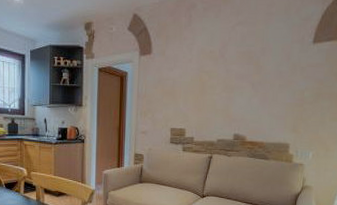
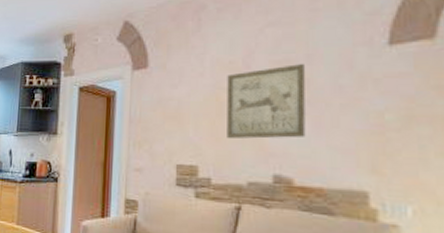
wall art: none [205,55,260,110] -> present [227,64,306,139]

